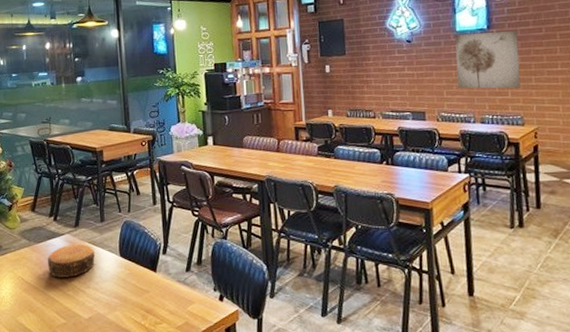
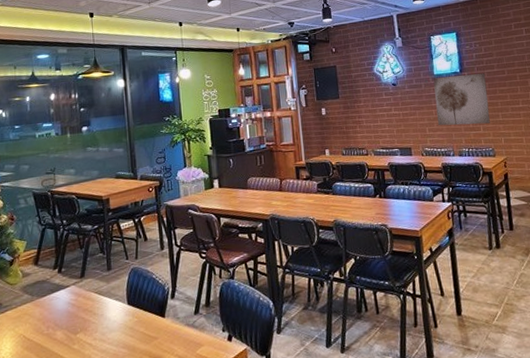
bowl: present [48,244,95,278] -> none [52,295,102,333]

